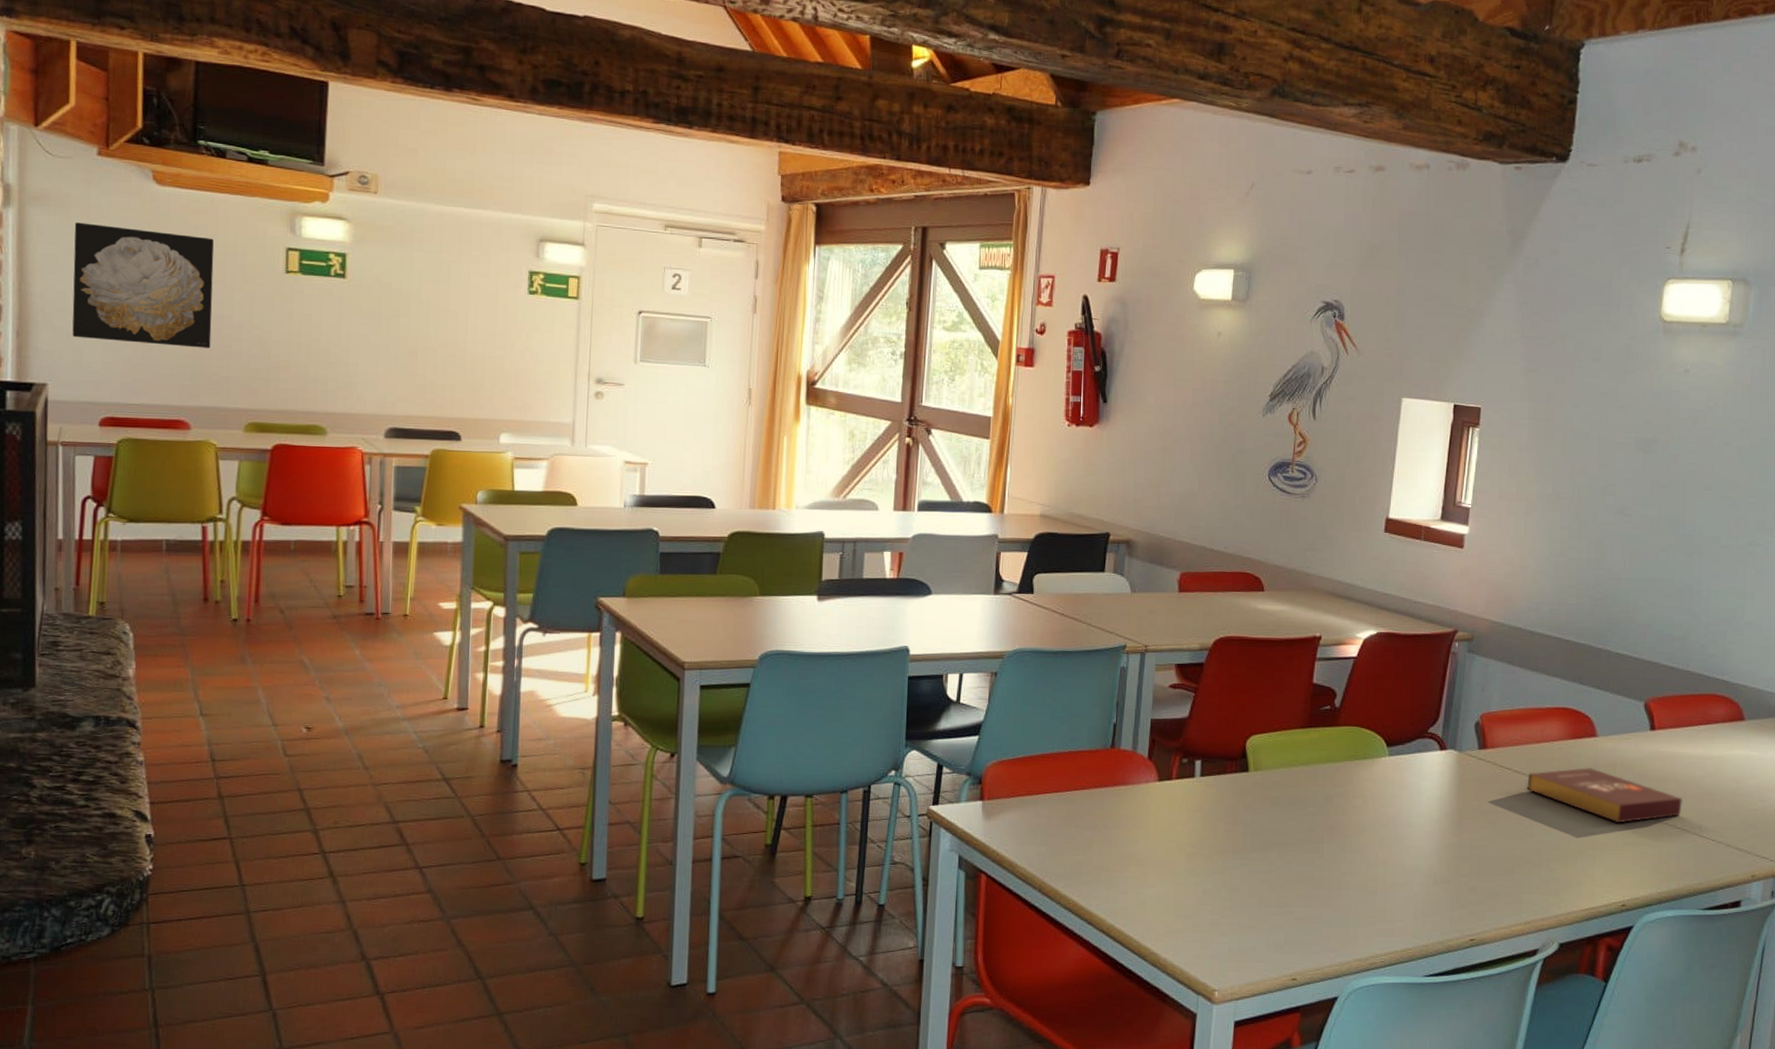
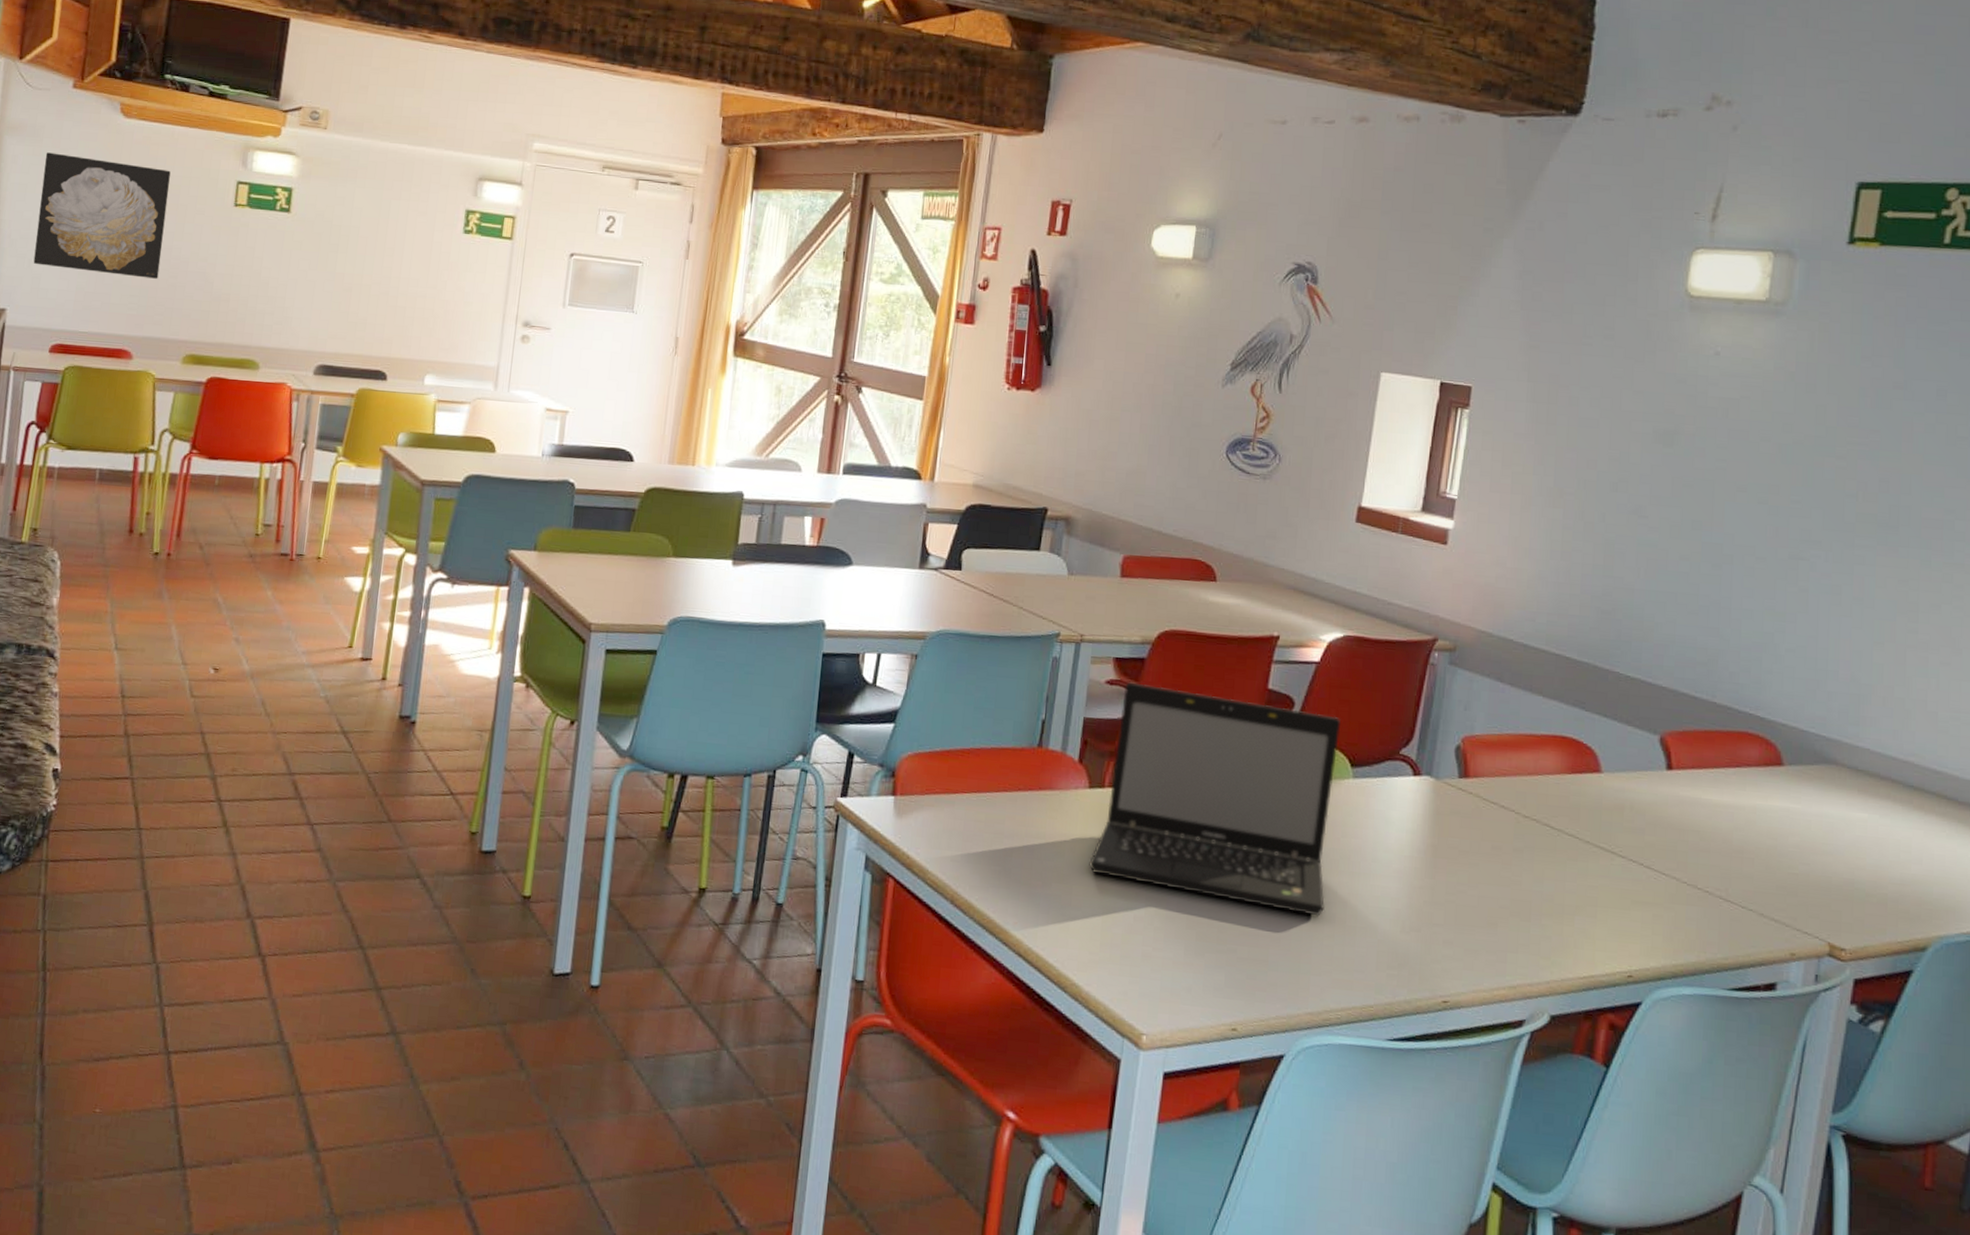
laptop: none [1161,685,1376,877] -> present [1089,682,1340,917]
book: present [1527,768,1682,823] -> none [1515,808,1705,878]

